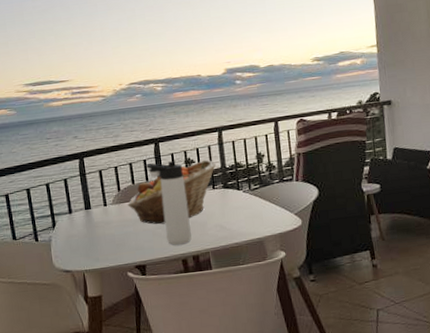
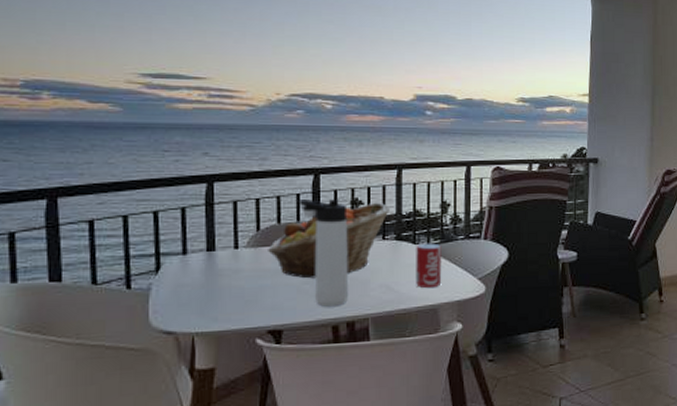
beverage can: none [240,188,265,225] -> present [416,243,442,289]

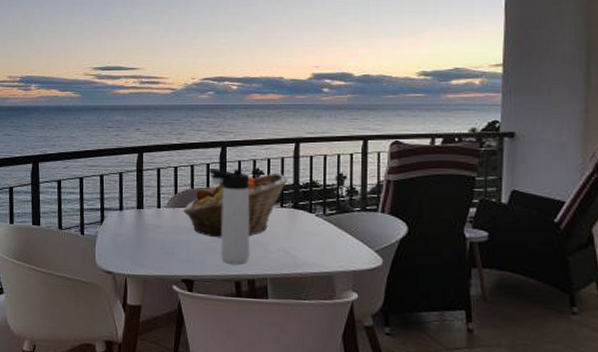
beverage can: present [416,243,442,289] -> none [312,212,337,256]

